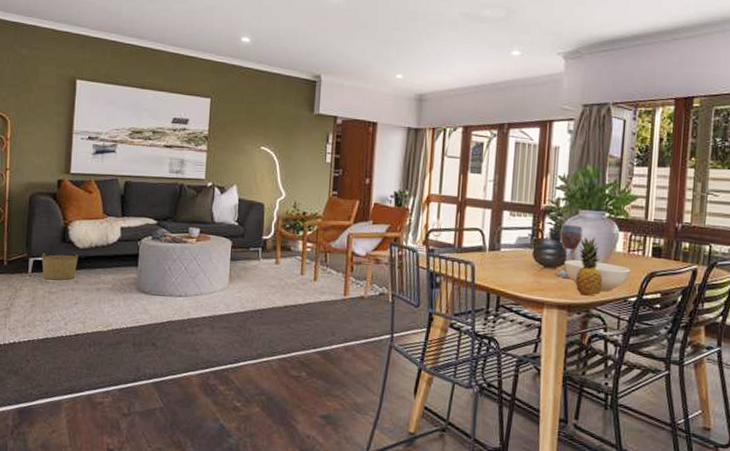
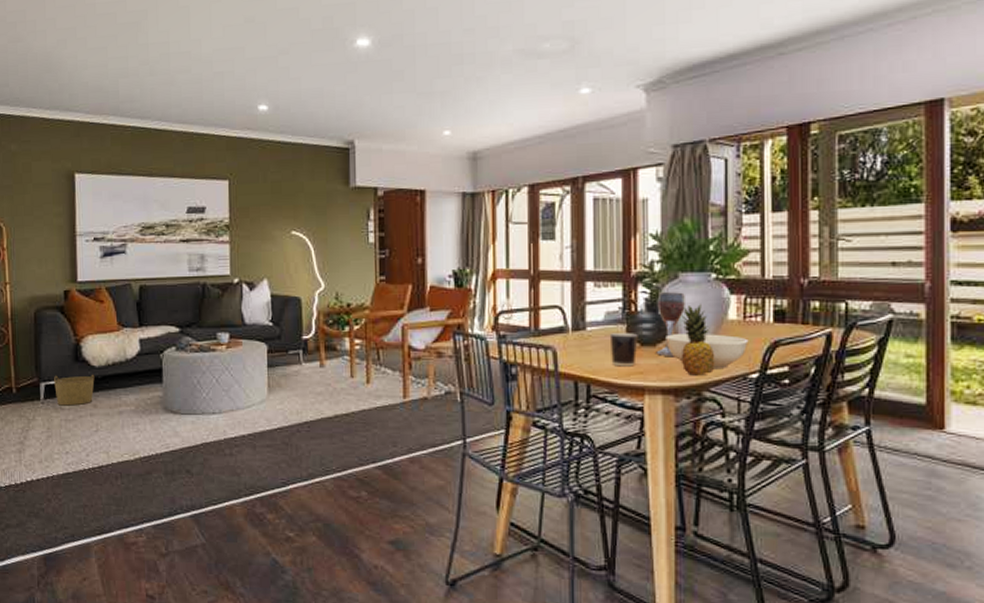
mug: none [518,255,542,284] -> present [609,333,638,367]

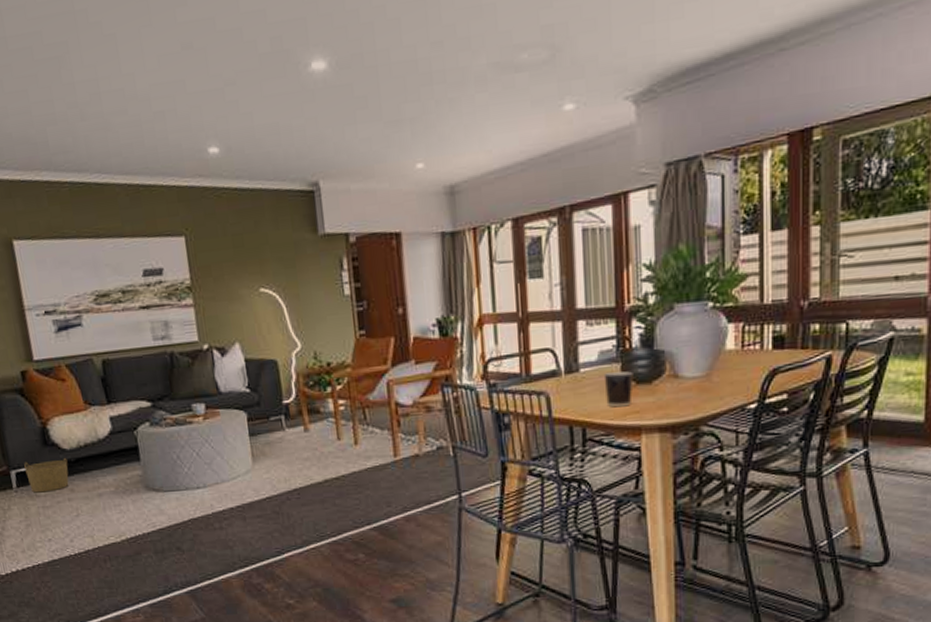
cup: present [656,292,687,357] -> none [652,324,683,394]
bowl: present [666,334,749,368] -> none [662,366,747,401]
fruit: present [682,303,715,376] -> none [678,334,713,411]

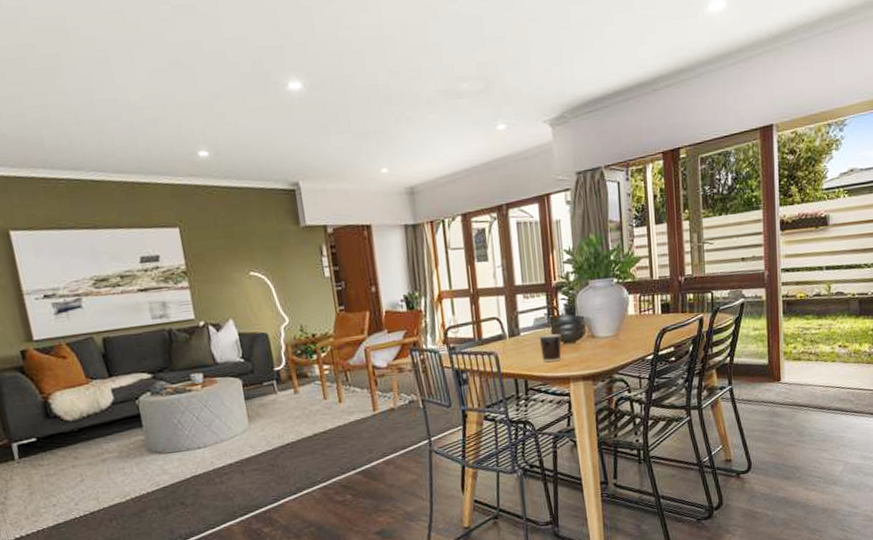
basket: present [24,457,69,493] -> none [26,428,73,463]

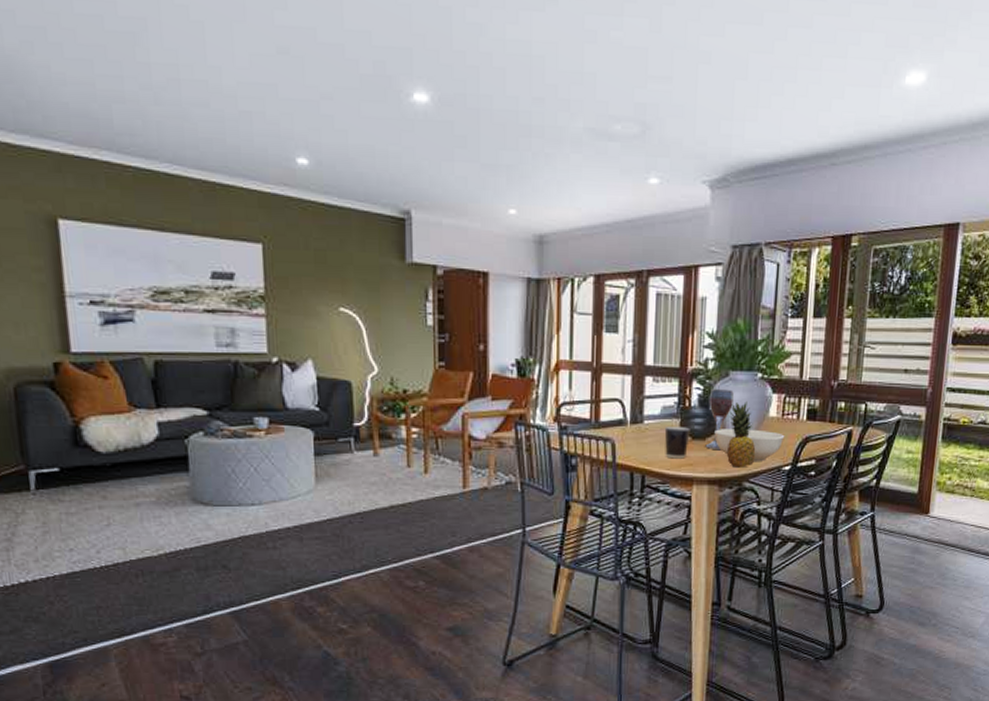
cup: none [574,296,596,350] -> present [705,389,735,451]
bowl: none [582,327,644,355] -> present [714,429,785,461]
fruit: none [593,303,621,363] -> present [727,400,756,468]

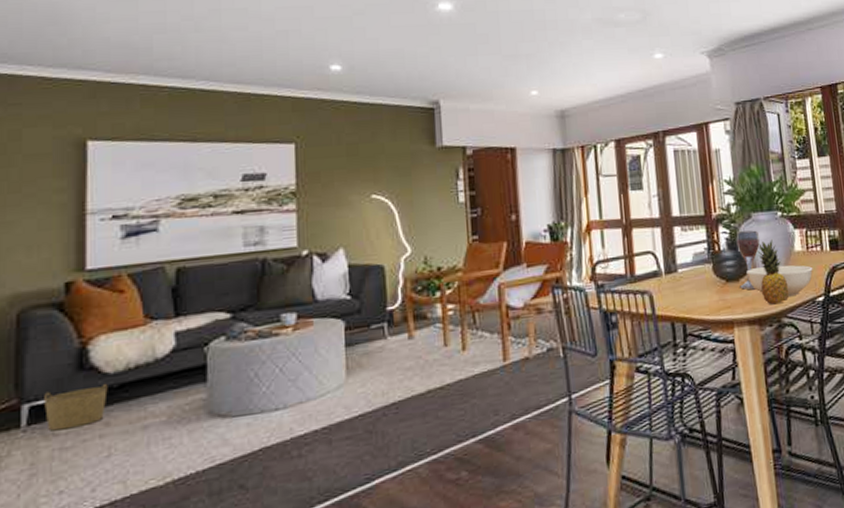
basket: none [47,461,102,497] -> present [44,383,108,431]
mug: present [664,427,690,459] -> none [698,271,724,304]

